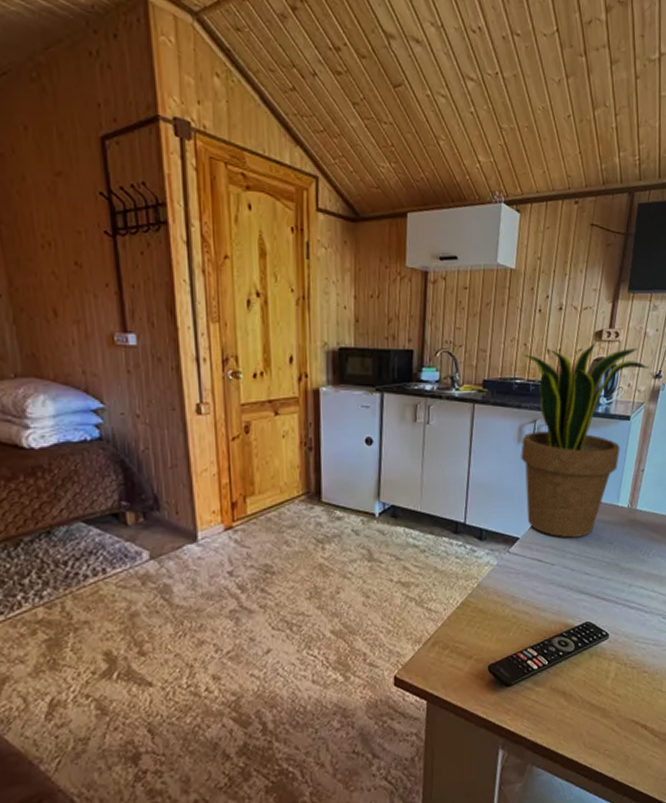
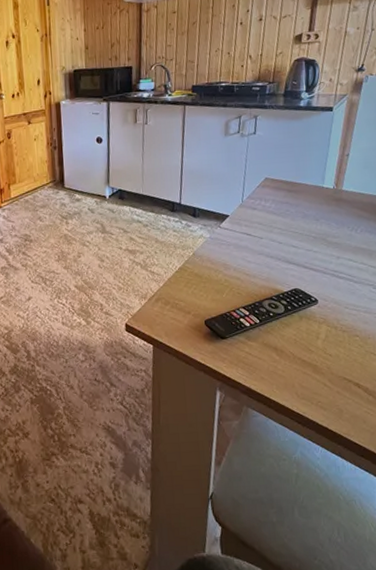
potted plant: present [521,343,648,538] -> none [228,45,350,216]

